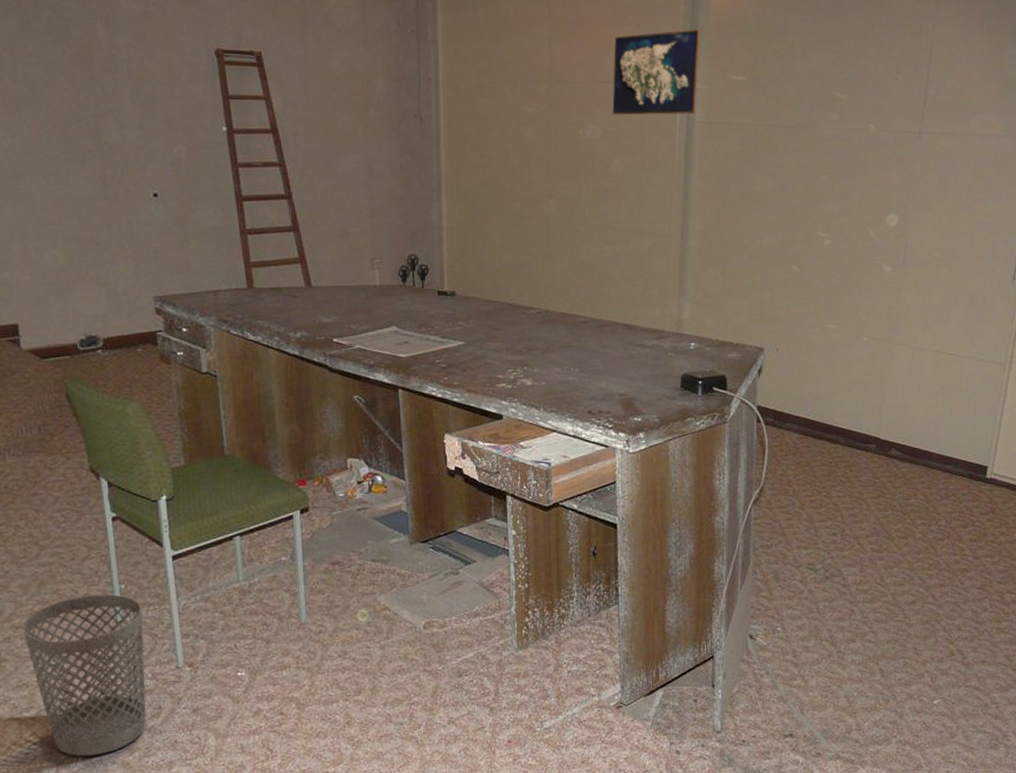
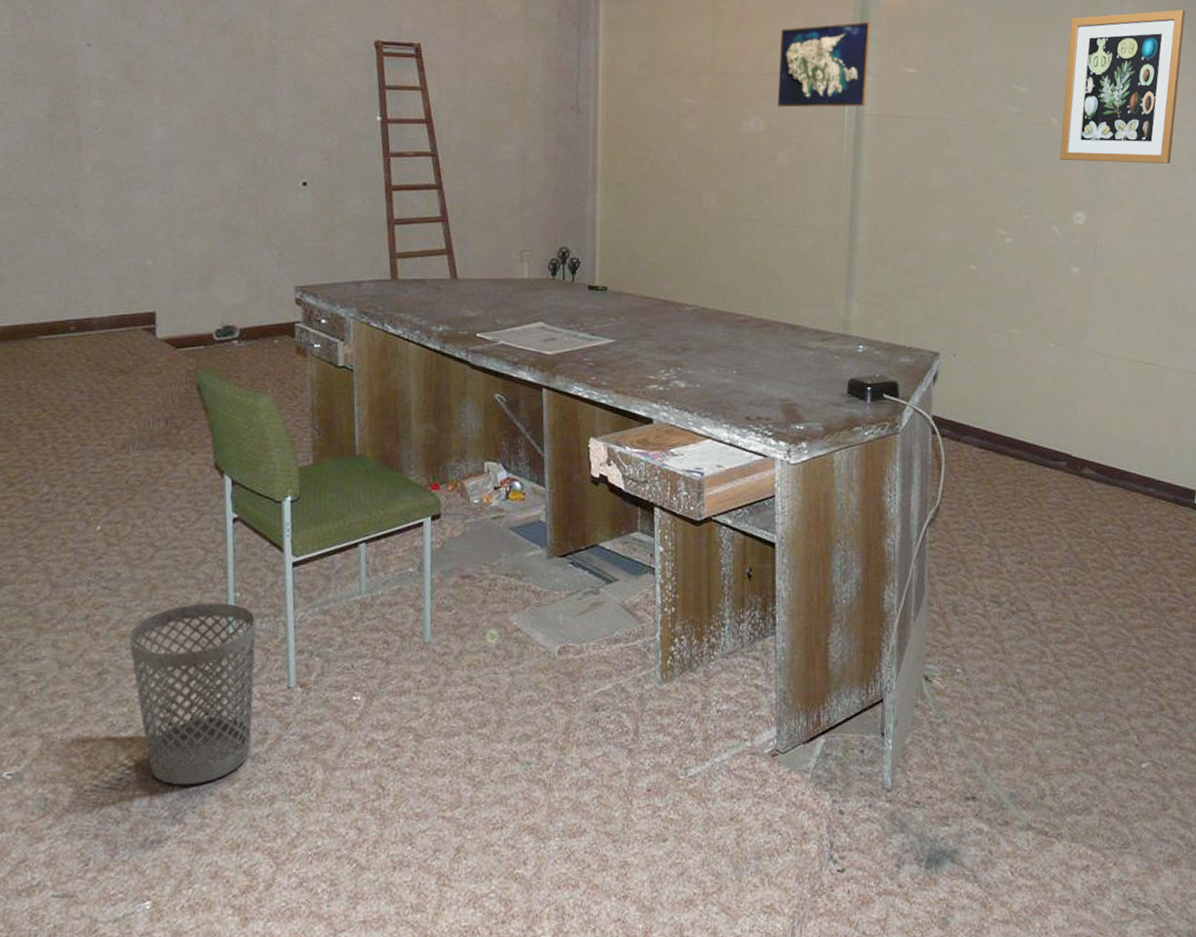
wall art: none [875,17,995,167] -> present [1059,9,1186,163]

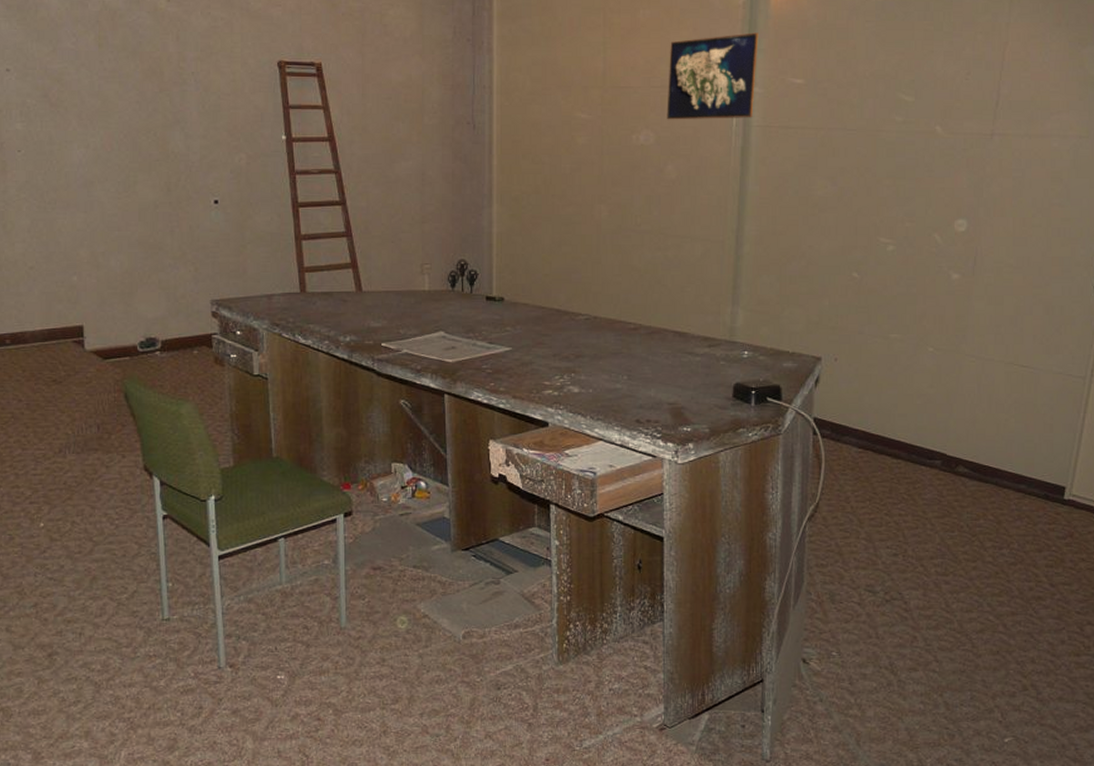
wastebasket: present [128,603,257,786] -> none [74,592,189,753]
wall art: present [1059,9,1186,163] -> none [943,13,1074,170]

